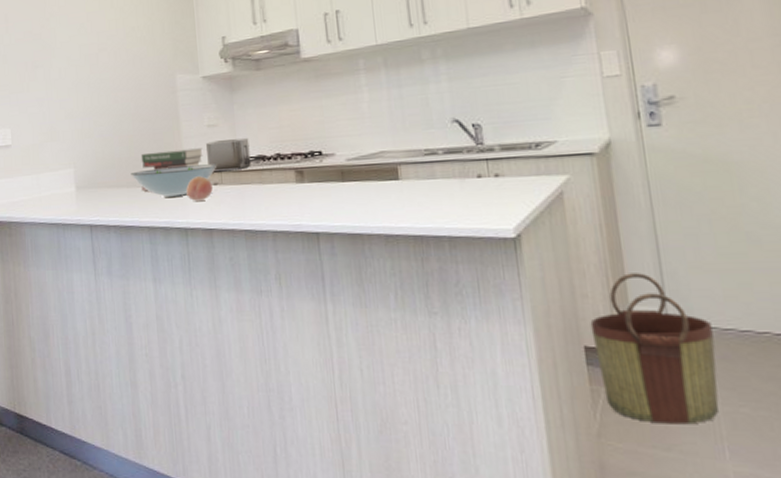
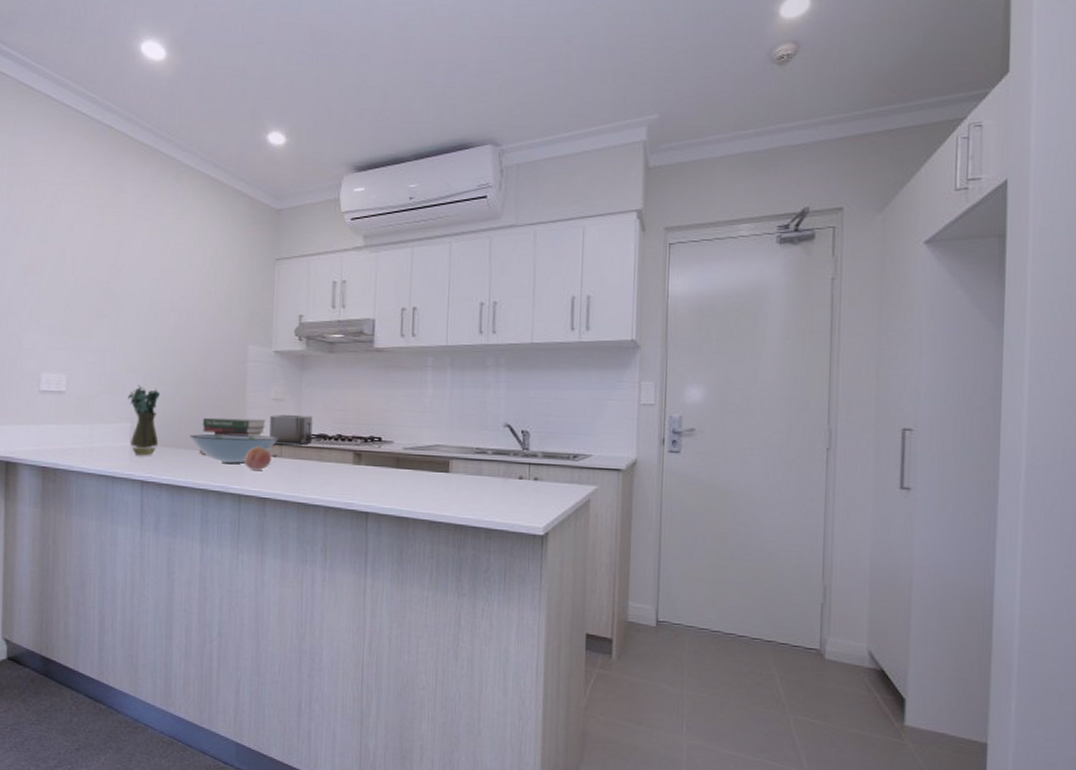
vase: none [68,129,102,200] -> present [128,385,161,456]
shopping bag: present [590,273,719,425] -> none [594,575,691,704]

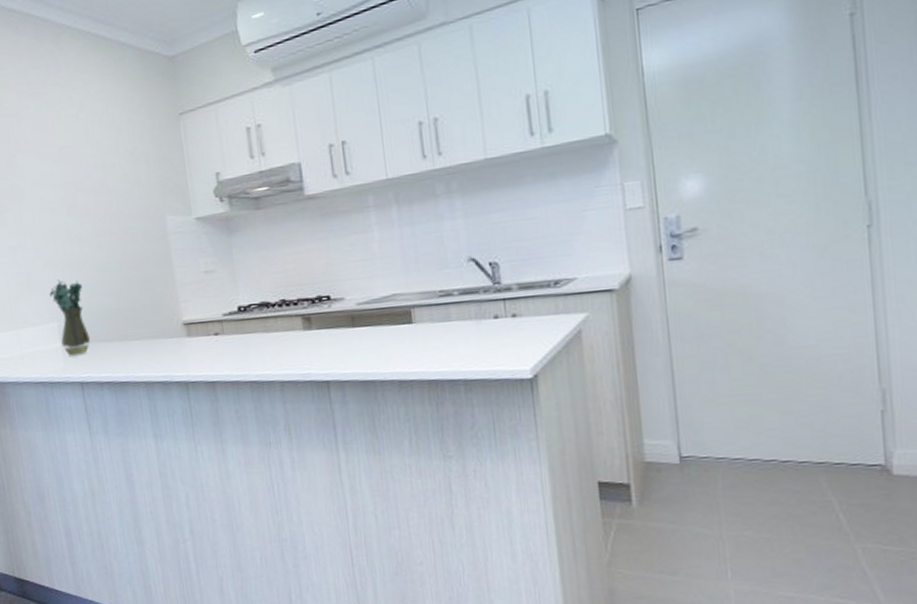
decorative bowl: present [190,434,279,464] -> none [122,312,217,350]
books: present [199,417,266,455] -> none [132,296,201,345]
fruit: present [245,446,271,471] -> none [184,326,214,354]
toaster: present [269,414,313,445] -> none [202,283,254,320]

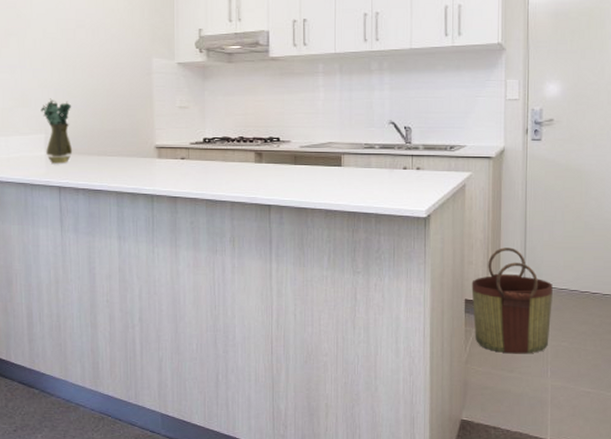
shopping bag: none [604,408,725,551] -> present [471,247,553,354]

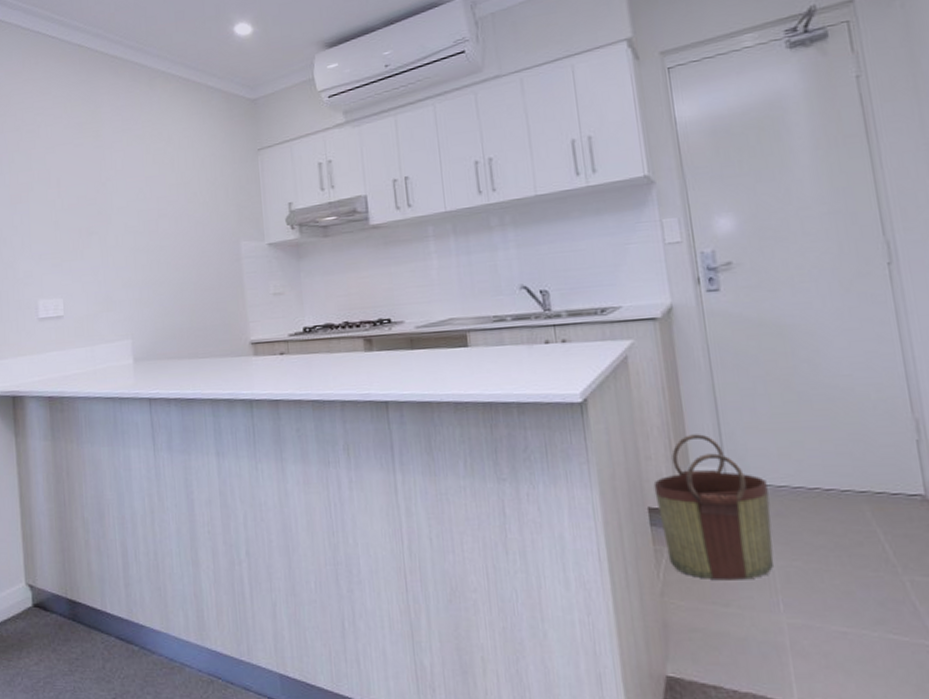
vase: present [40,98,73,164] -> none [126,298,162,372]

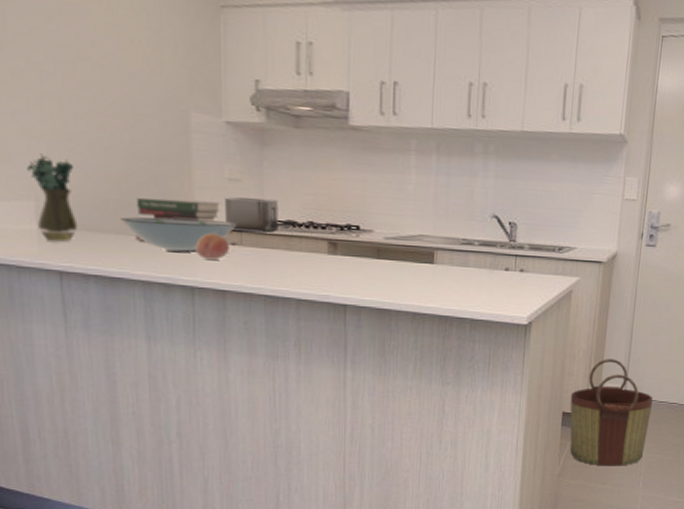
vase: none [126,298,162,372] -> present [26,153,78,242]
decorative bowl: none [192,333,284,369] -> present [121,217,237,253]
books: none [203,317,269,363] -> present [135,197,220,241]
fruit: none [251,346,279,373] -> present [196,233,229,261]
toaster: none [271,305,319,340] -> present [224,197,278,232]

